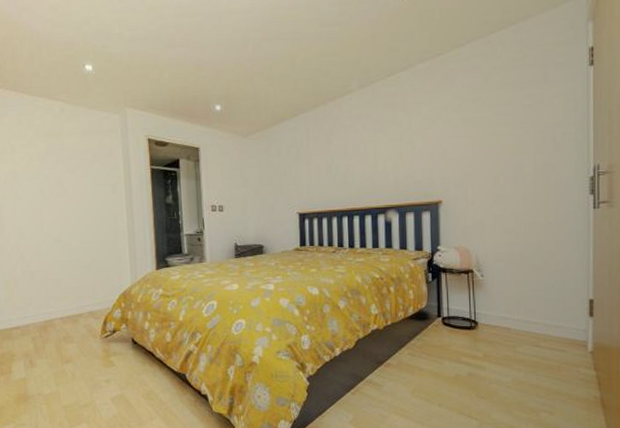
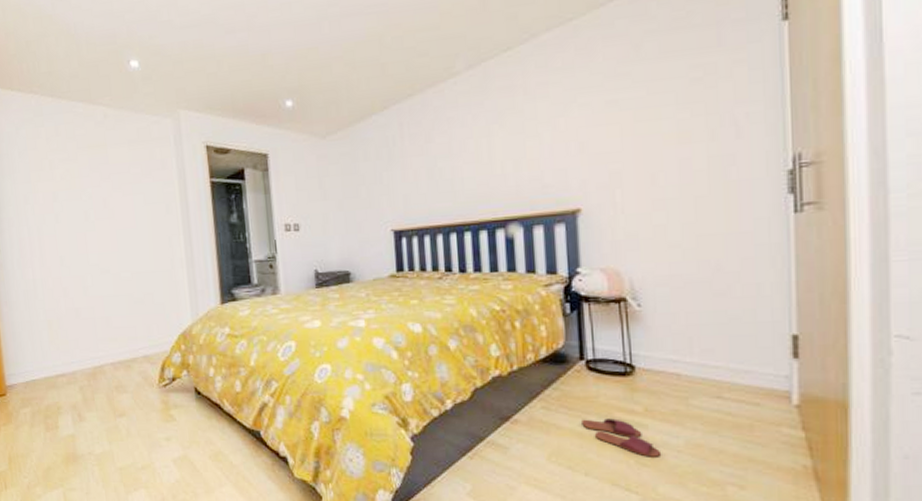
slippers: none [438,362,494,392] -> present [582,418,660,457]

